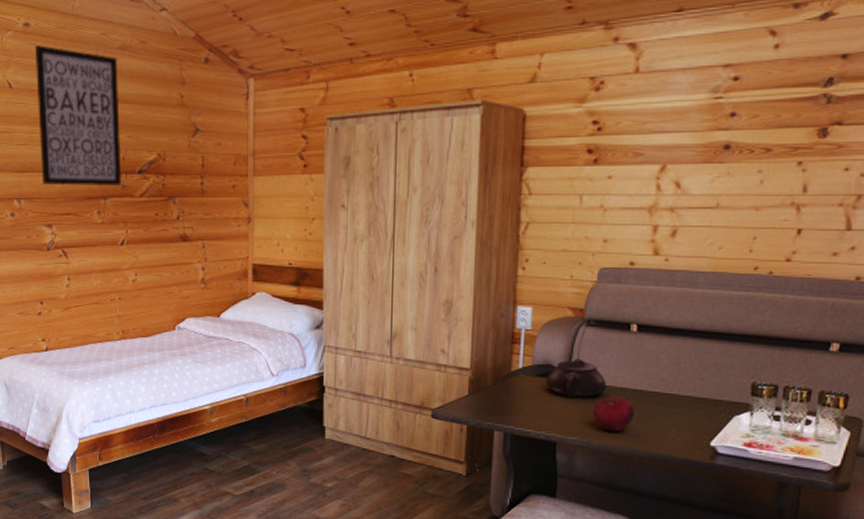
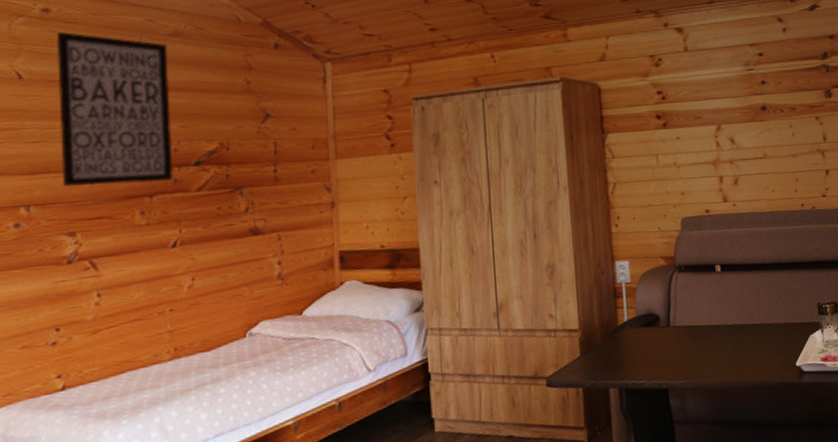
teapot: present [546,358,607,398] -> none [650,303,704,342]
fruit: present [593,396,635,432] -> none [695,333,732,370]

